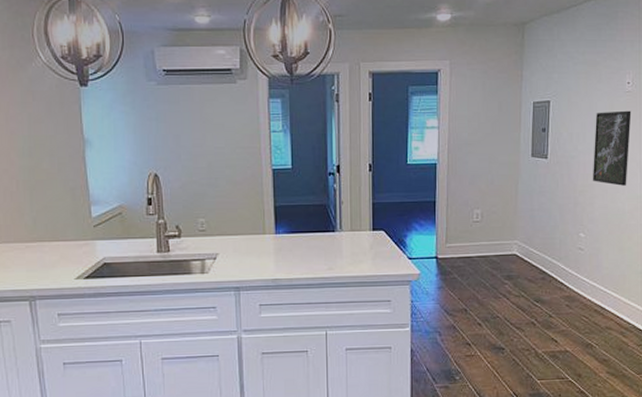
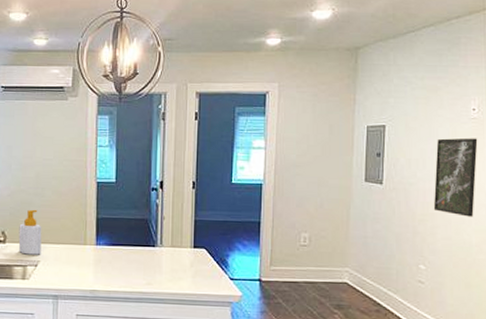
soap bottle: none [194,201,219,248] -> present [18,209,42,255]

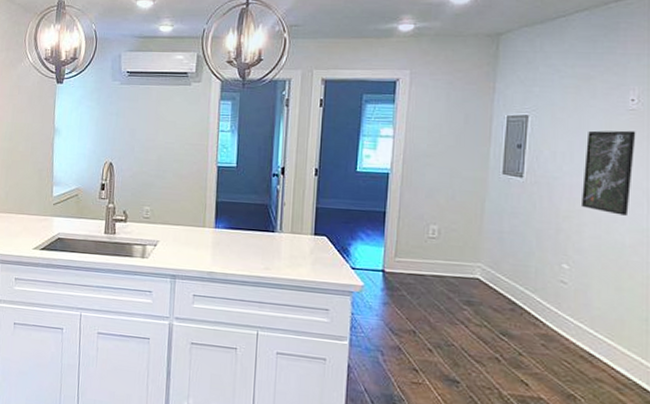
soap bottle: present [18,209,42,255] -> none [139,191,162,235]

